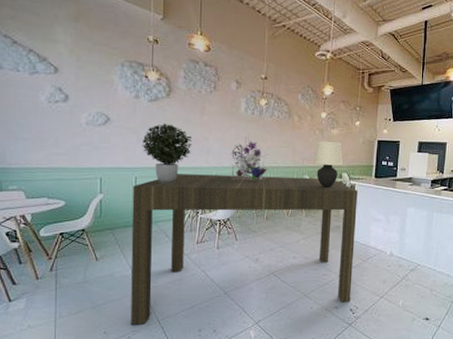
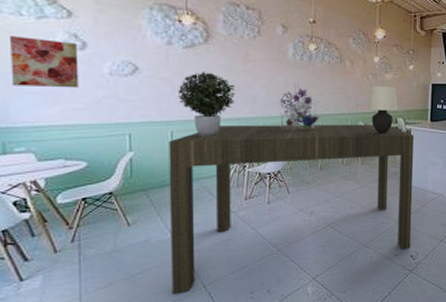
wall art: none [8,89,62,135] -> present [9,36,79,88]

